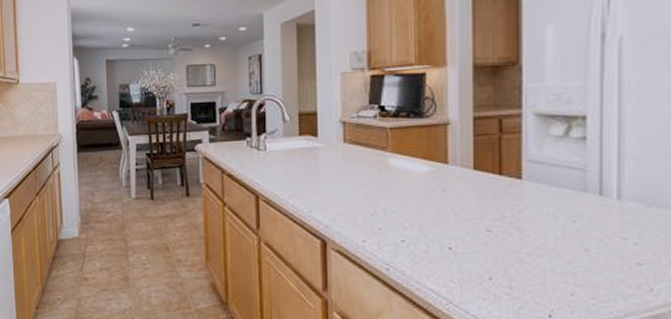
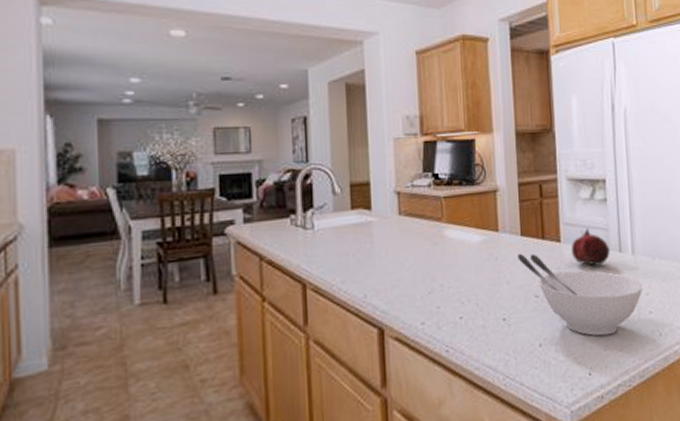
bowl: none [469,186,631,281] -> present [518,253,643,336]
fruit: none [536,167,586,209] -> present [572,228,610,267]

